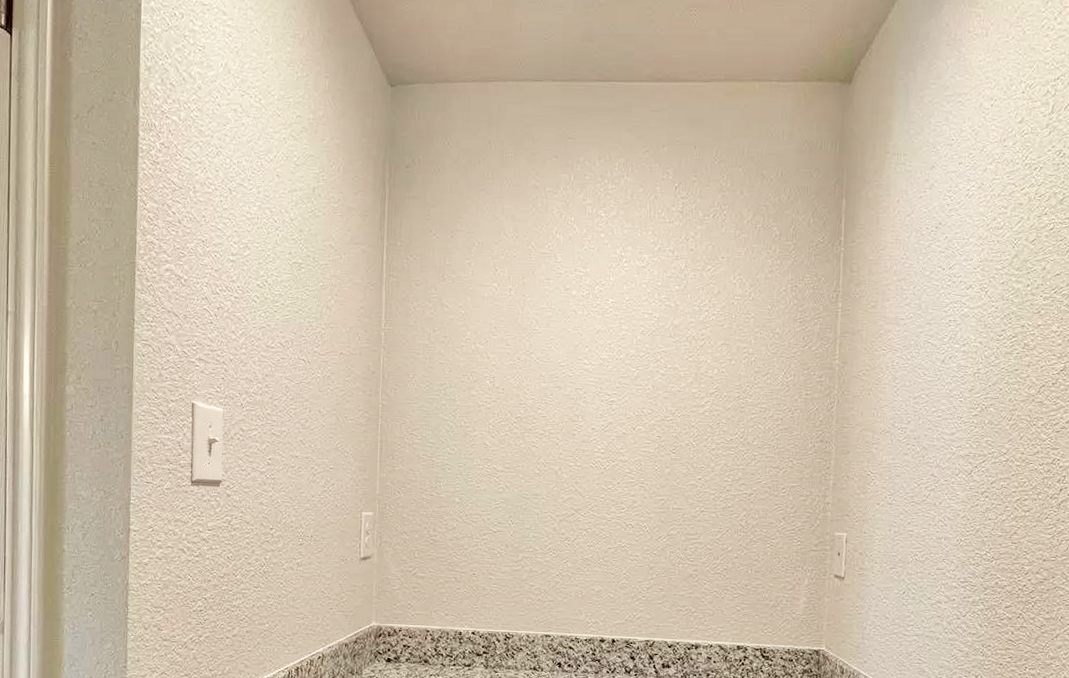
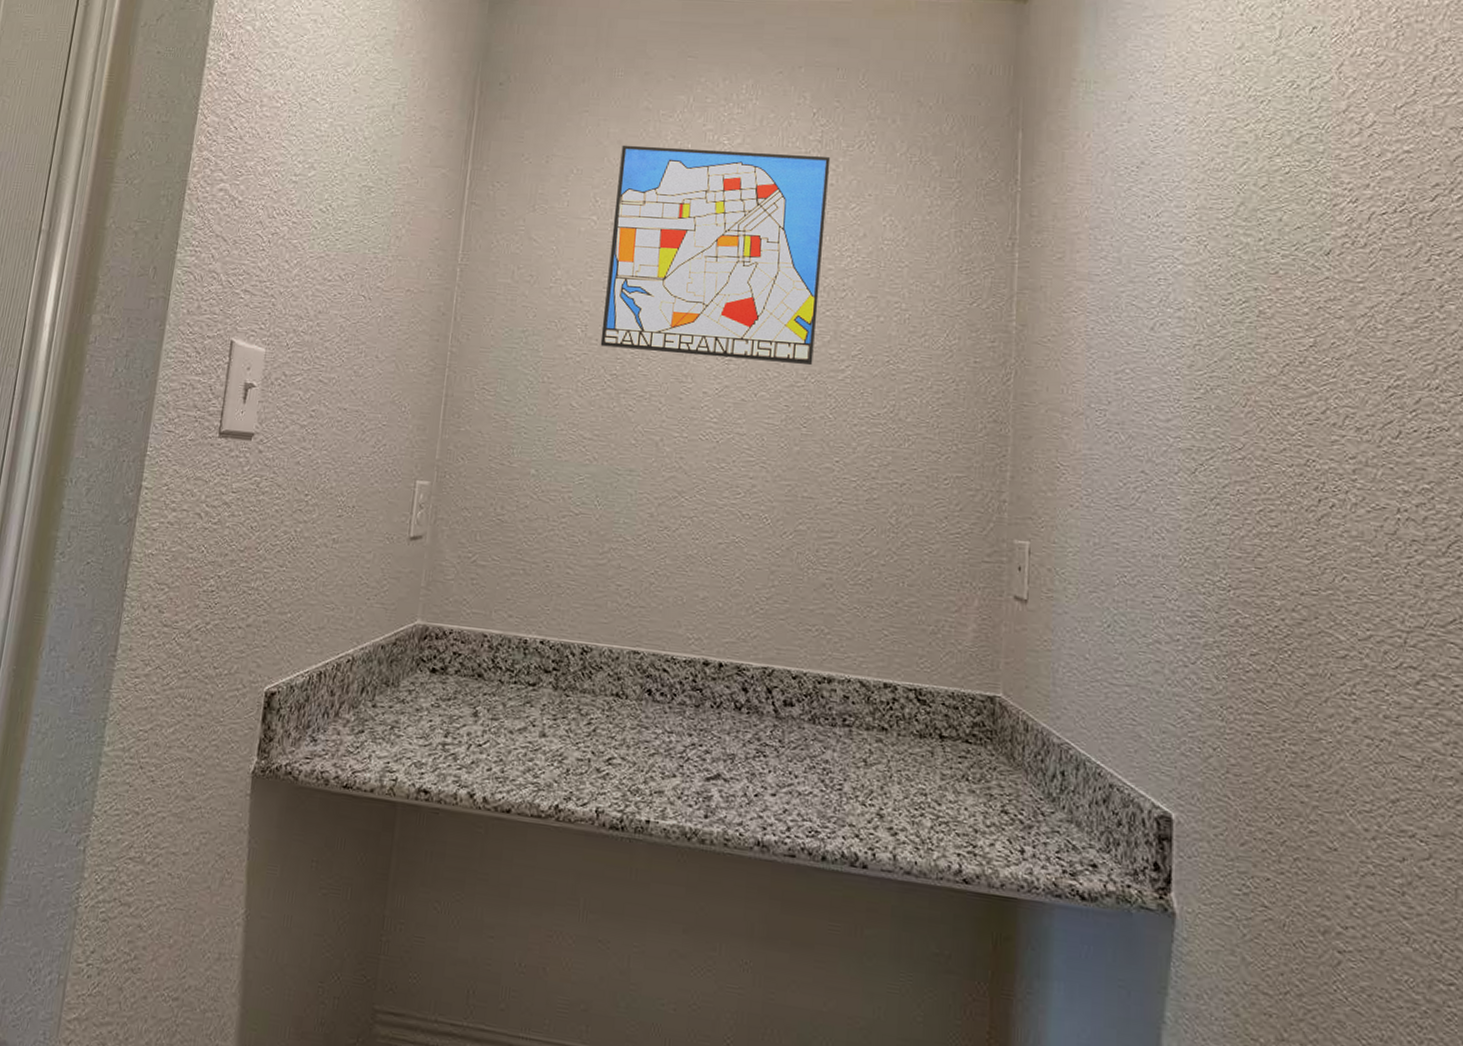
wall art: none [506,219,690,403] -> present [600,145,831,366]

